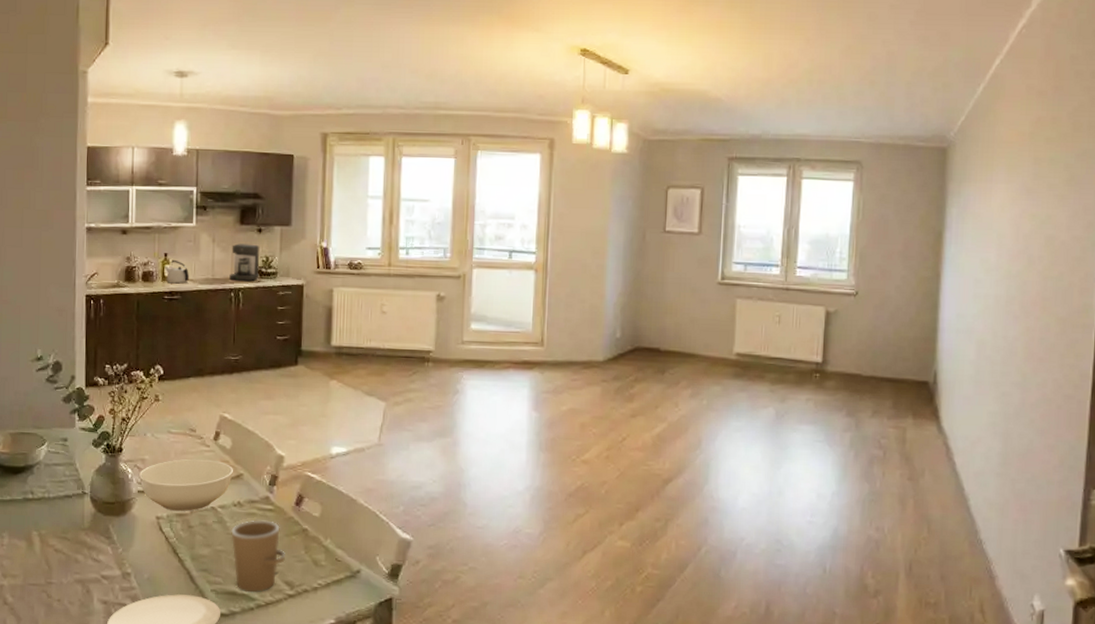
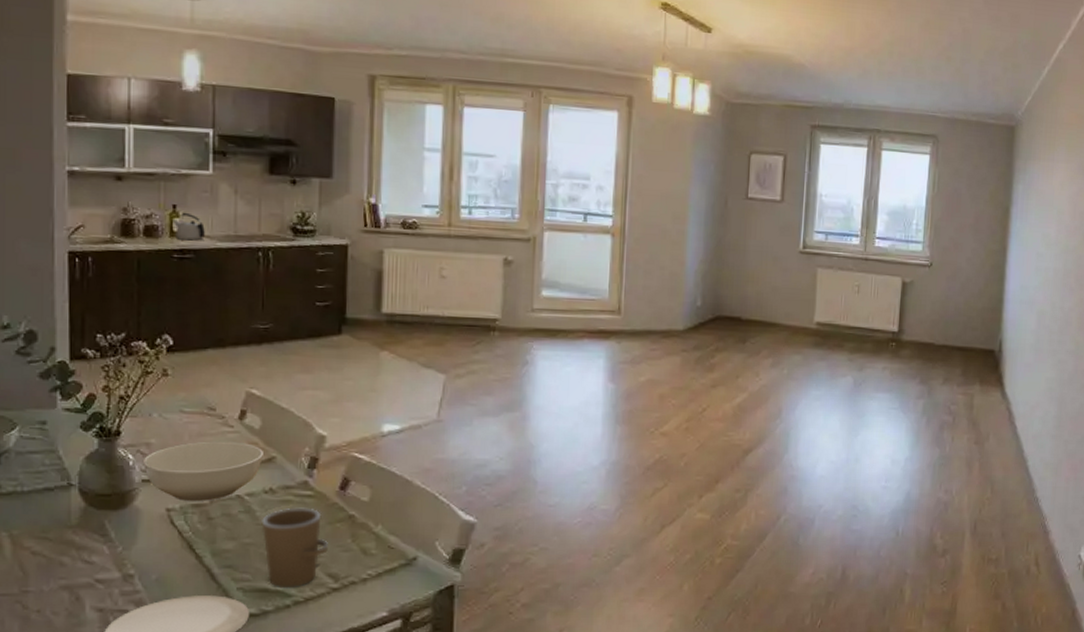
coffee maker: present [229,243,259,282] -> none [256,196,294,240]

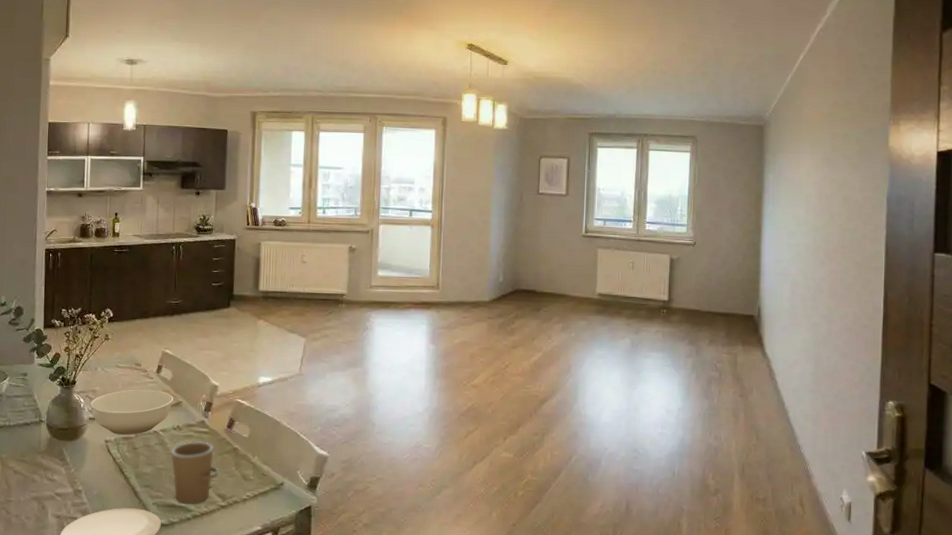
kettle: present [173,212,205,241] -> none [115,218,136,239]

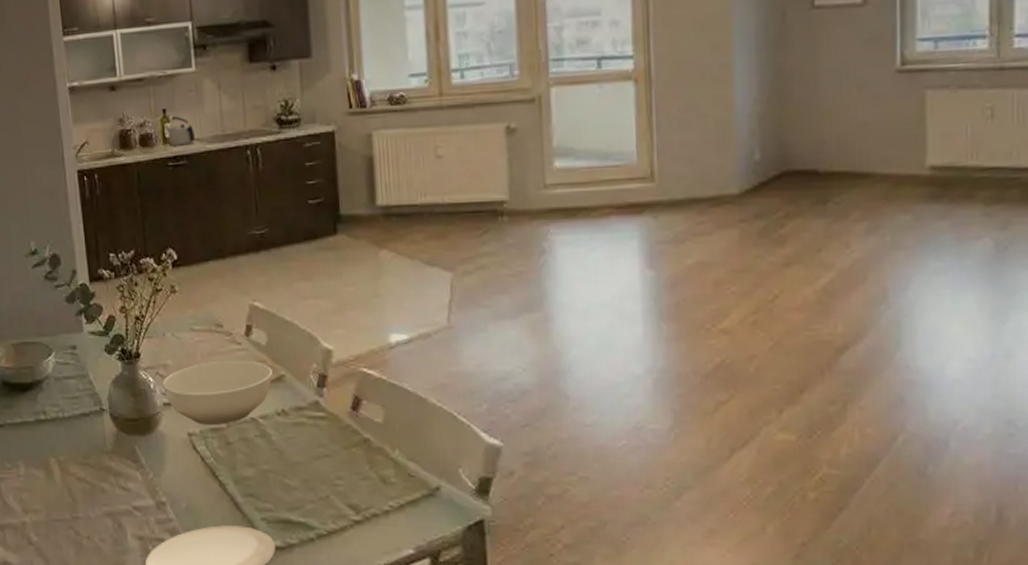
kettle: none [115,218,136,239] -> present [164,116,195,146]
cup: present [171,441,218,505] -> none [277,431,346,520]

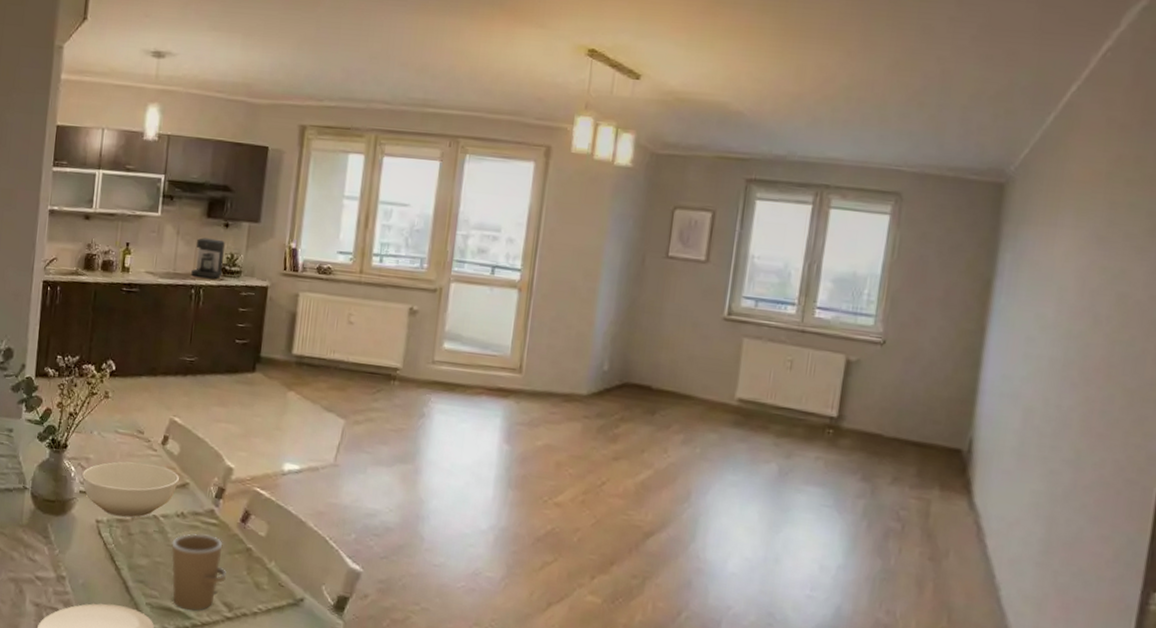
kettle: present [164,116,195,146] -> none [125,250,150,276]
coffee maker: none [243,86,279,135] -> present [191,238,225,279]
cup: none [277,431,346,520] -> present [172,534,226,611]

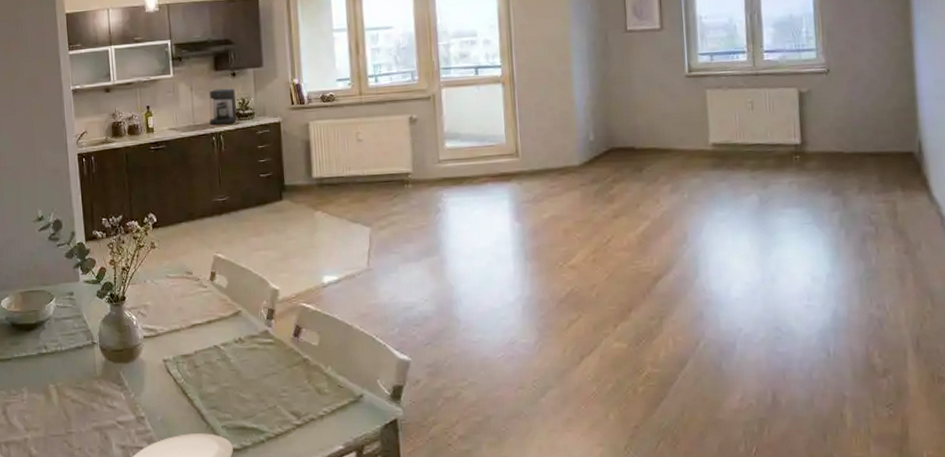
bowl: present [81,461,180,518] -> none [142,299,232,352]
cup: present [172,534,226,611] -> none [235,354,289,426]

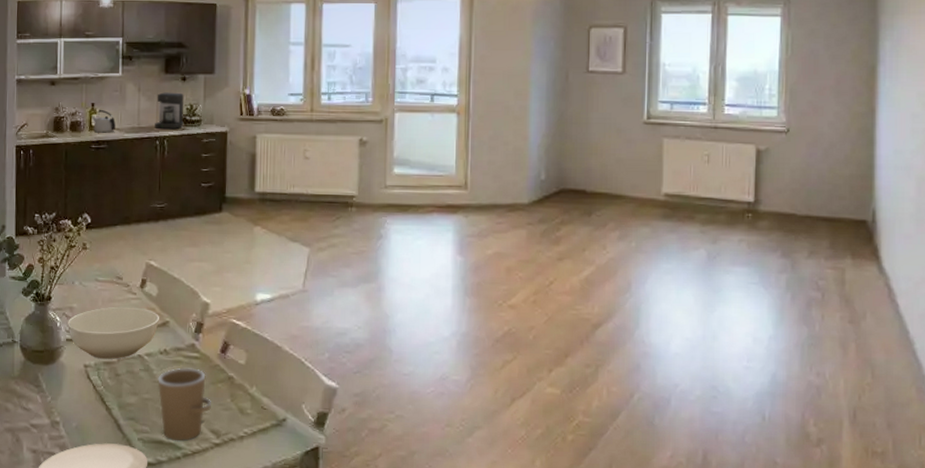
bowl: none [142,299,232,352] -> present [67,306,160,359]
kettle: none [148,111,172,134] -> present [91,109,115,133]
cup: none [235,354,289,426] -> present [158,368,211,441]

